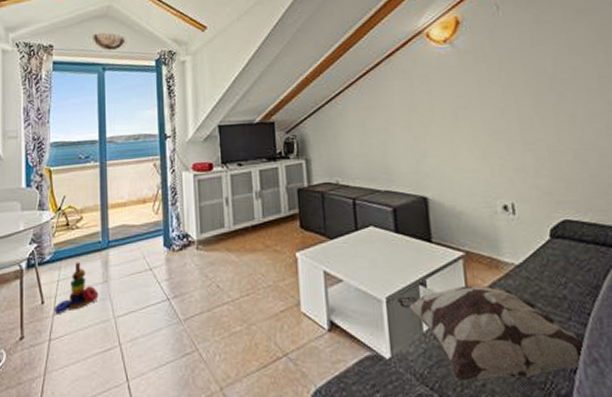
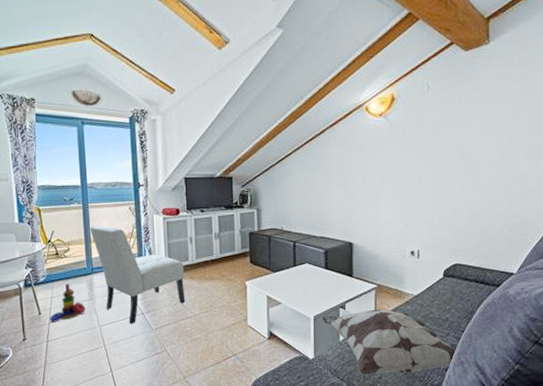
chair: none [107,186,222,314] -> present [90,225,186,324]

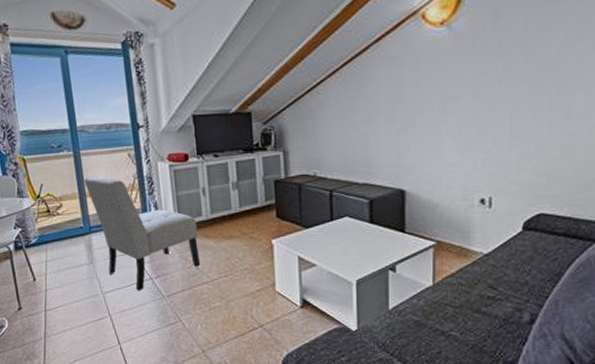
stacking toy: present [49,284,86,322] -> none [45,245,86,289]
decorative pillow: present [321,309,456,375] -> none [366,271,537,349]

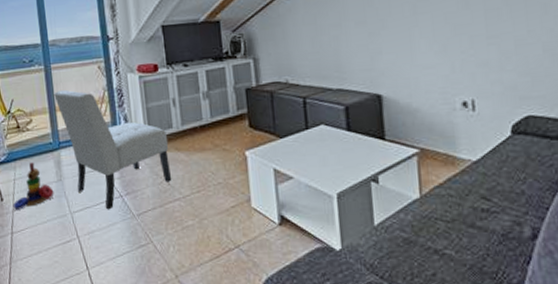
stacking toy: none [45,245,86,289] -> present [13,162,54,210]

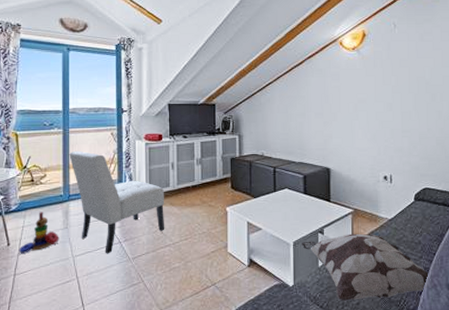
decorative pillow: none [347,181,540,271] -> present [301,233,429,301]

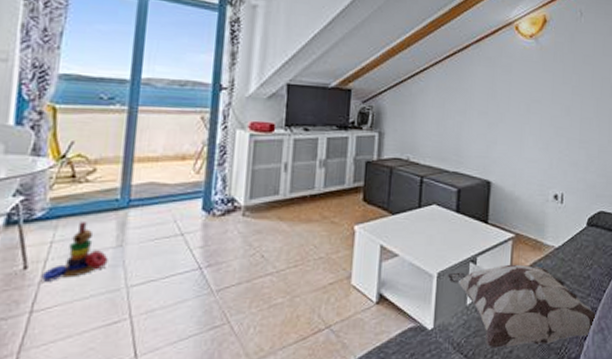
chair: present [69,150,165,254] -> none [134,137,271,284]

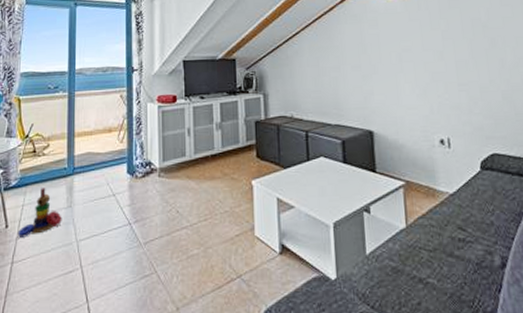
decorative pillow: present [447,264,596,348] -> none [343,212,508,300]

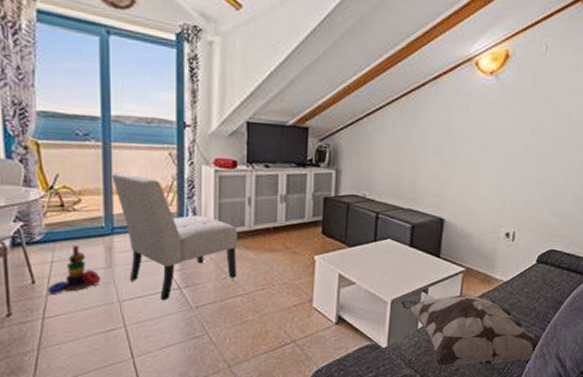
chair: none [74,116,181,238] -> present [112,171,238,301]
decorative pillow: none [343,212,508,300] -> present [400,295,539,366]

